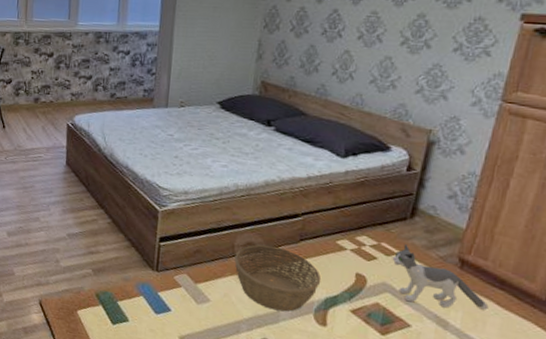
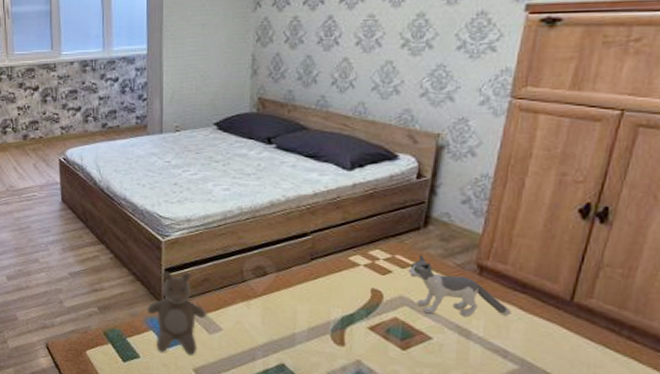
teddy bear: none [139,239,197,323] -> present [146,270,207,355]
basket: present [234,244,322,312] -> none [244,267,336,335]

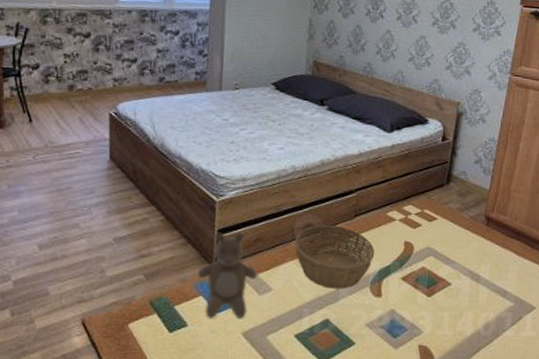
basket: none [244,267,336,335] -> present [294,224,375,289]
cat: present [408,254,512,317] -> none [433,208,509,263]

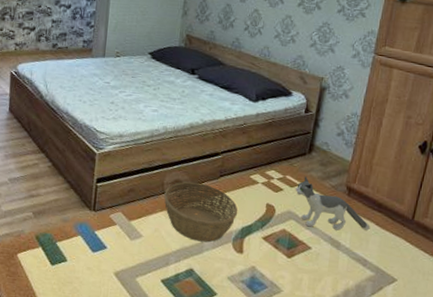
teddy bear: present [197,232,258,318] -> none [77,180,130,260]
cat: none [433,208,509,263] -> present [295,175,370,231]

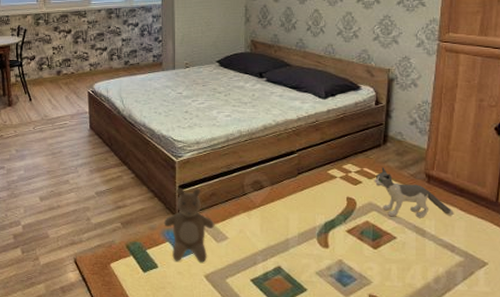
teddy bear: none [77,180,130,260] -> present [163,187,215,263]
basket: present [164,181,238,243] -> none [245,181,319,240]

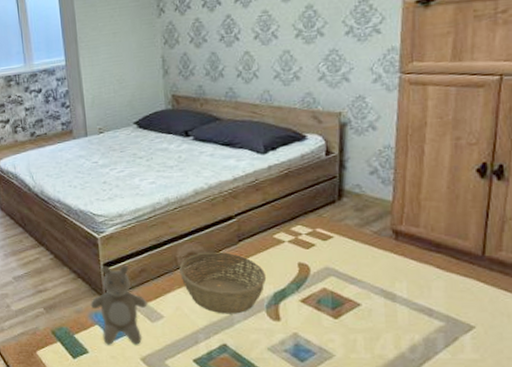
basket: none [245,181,319,240] -> present [179,251,267,314]
cat: present [374,166,454,218] -> none [329,225,430,282]

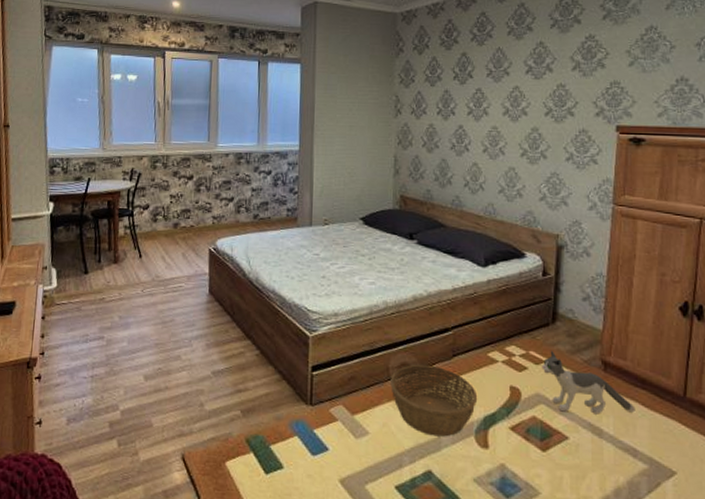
teddy bear: present [90,265,148,345] -> none [292,368,354,463]
cat: none [329,225,430,282] -> present [541,350,636,415]

